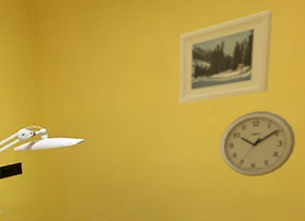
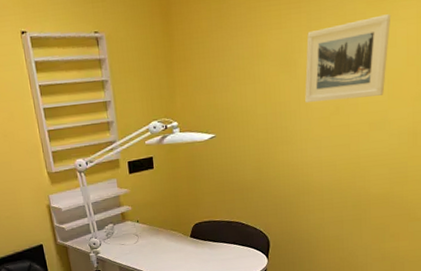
wall clock: present [220,110,296,177] -> none [341,113,405,178]

